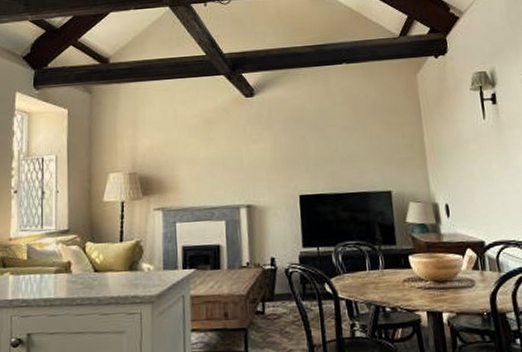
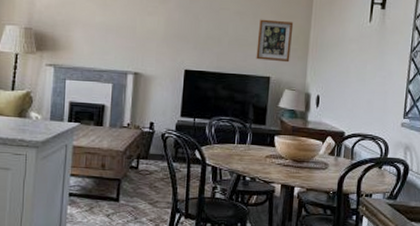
wall art: none [369,130,409,174] -> present [256,19,294,63]

